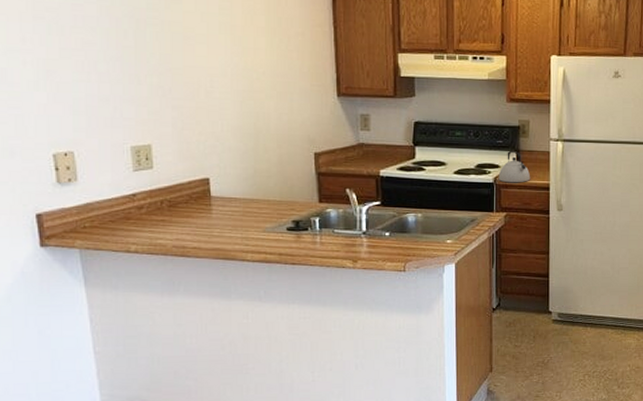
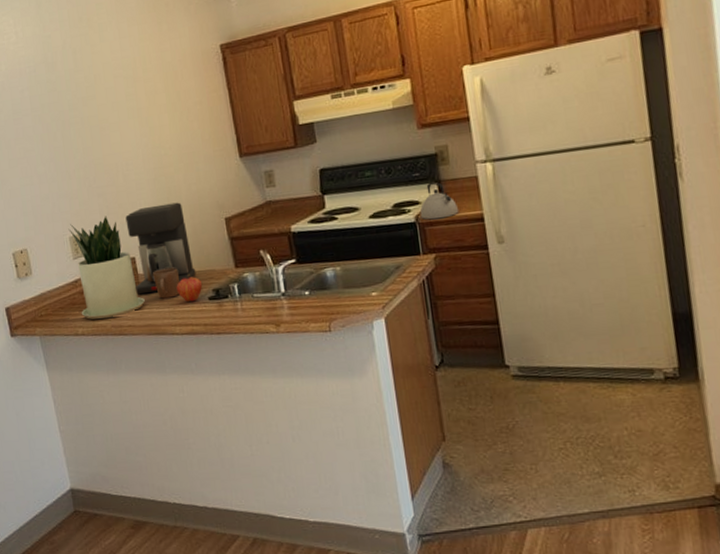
planter: none [131,130,217,238] -> present [68,216,146,320]
coffee maker: none [203,128,277,217] -> present [125,202,196,295]
mug: none [228,194,257,224] -> present [153,267,180,299]
fruit: none [253,203,282,231] -> present [176,274,203,303]

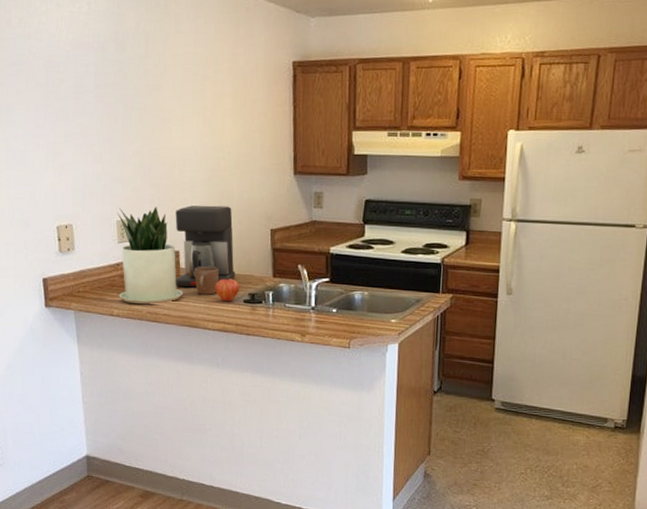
kettle: present [419,181,459,220] -> none [446,230,480,264]

